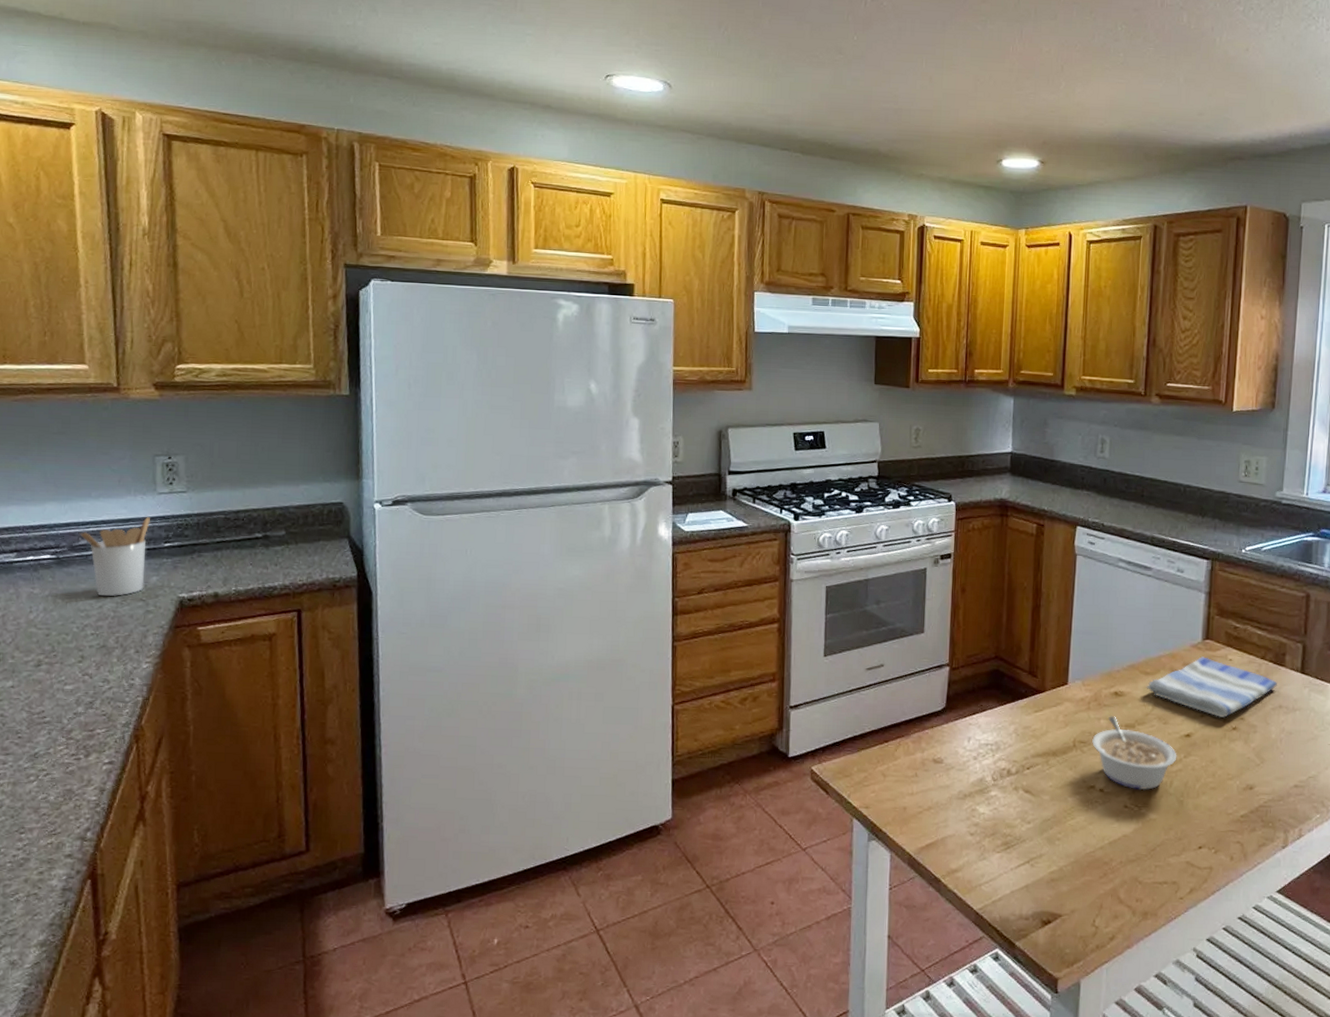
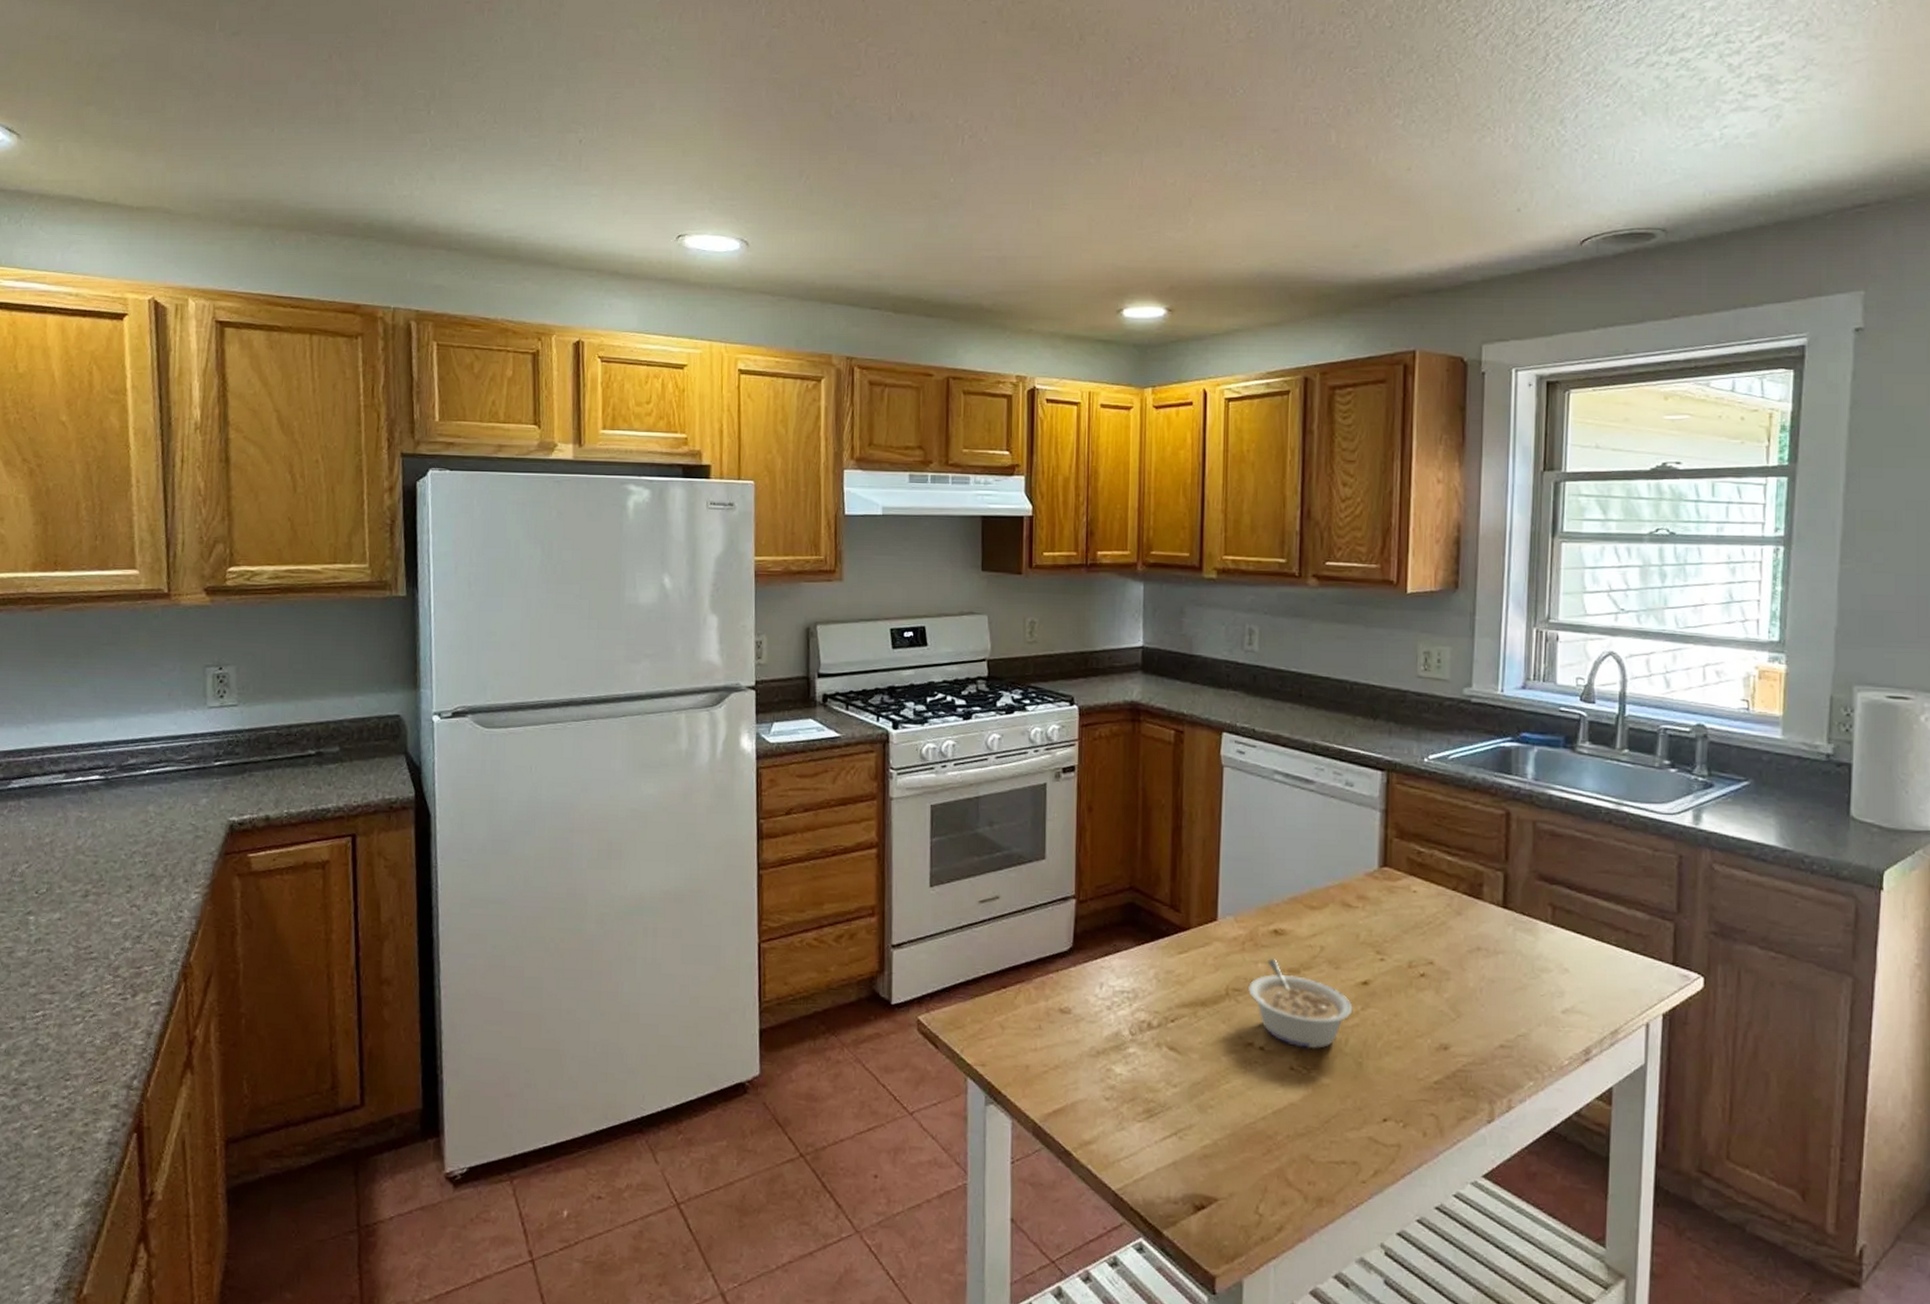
utensil holder: present [79,516,150,597] -> none [128,732,200,821]
dish towel: present [1146,656,1277,718] -> none [1312,887,1474,962]

